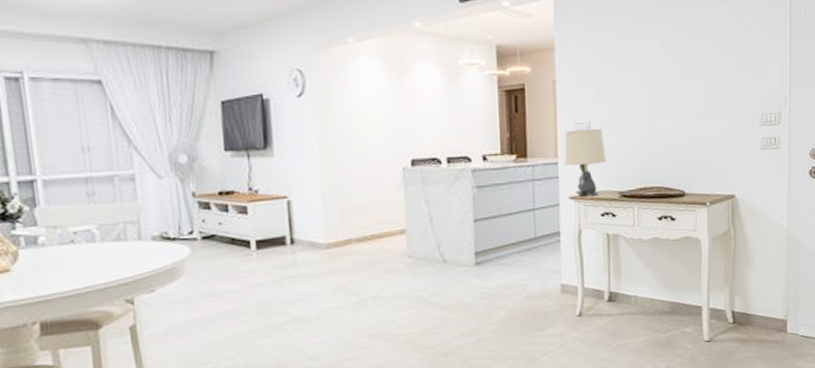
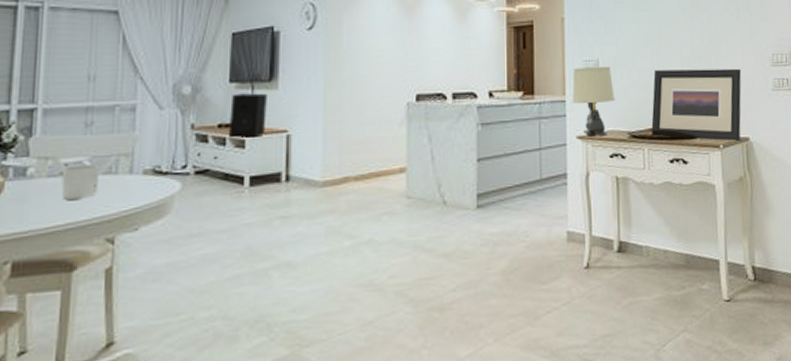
mug: none [71,232,110,265] -> present [61,164,99,200]
speaker: none [228,160,266,205] -> present [227,93,267,138]
picture frame: none [641,128,731,199] -> present [651,68,742,141]

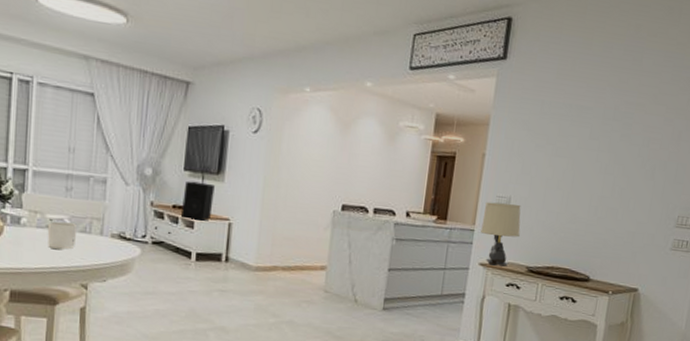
picture frame: present [651,68,742,141] -> none [548,215,645,291]

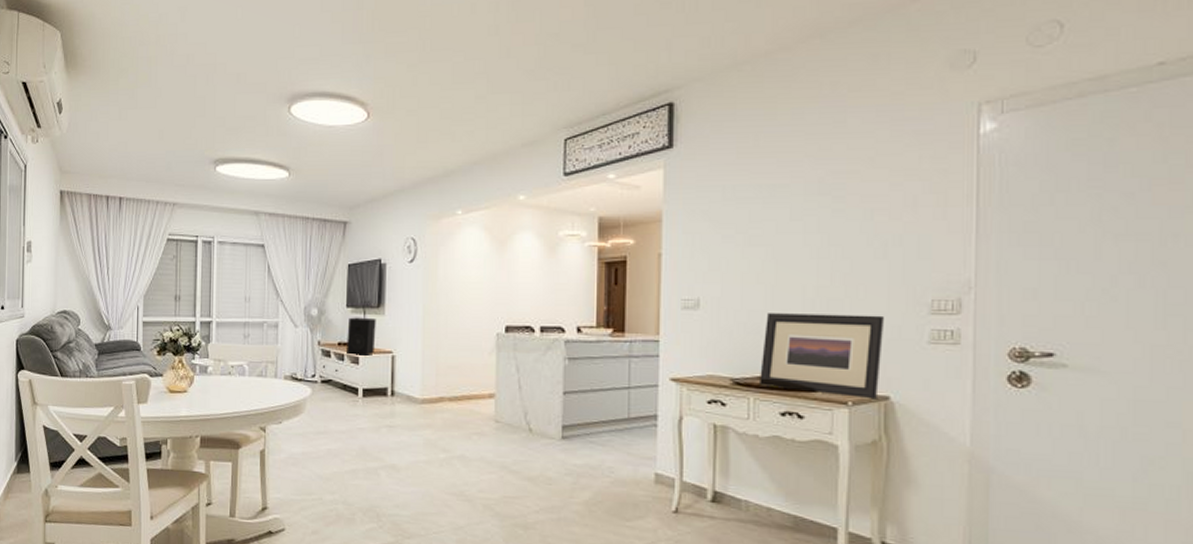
mug: present [47,221,76,250] -> none [229,368,254,394]
table lamp: present [481,201,521,267] -> none [667,307,717,380]
picture frame: none [548,215,645,291] -> present [760,313,885,400]

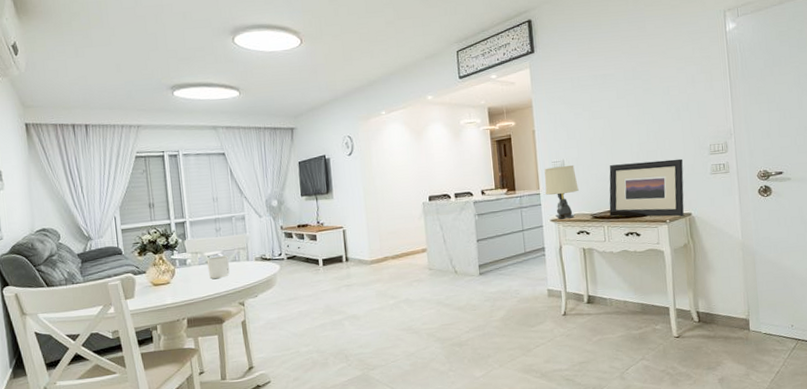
mug: none [229,368,254,394] -> present [206,255,230,279]
speaker: present [345,317,376,356] -> none [304,202,329,234]
table lamp: none [667,307,717,380] -> present [544,165,579,219]

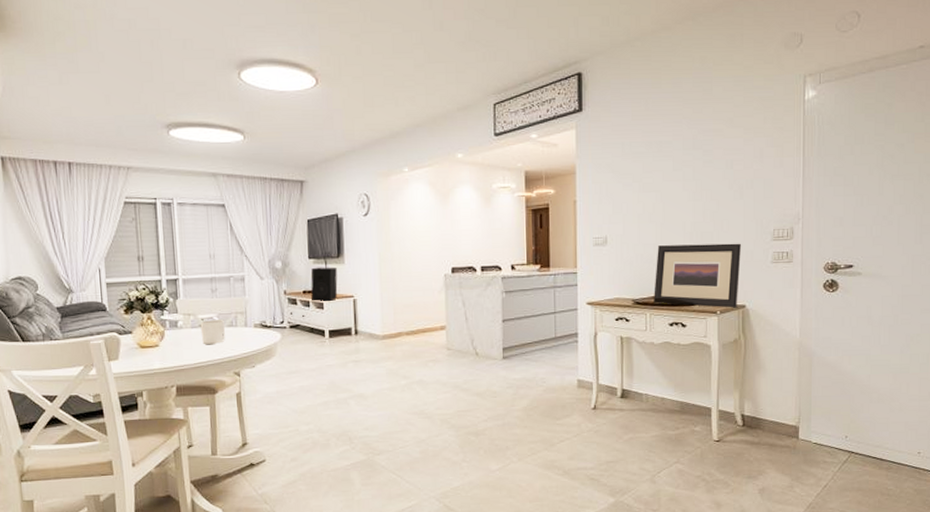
speaker: none [304,202,329,234] -> present [310,267,338,301]
table lamp: present [544,165,579,219] -> none [583,243,621,303]

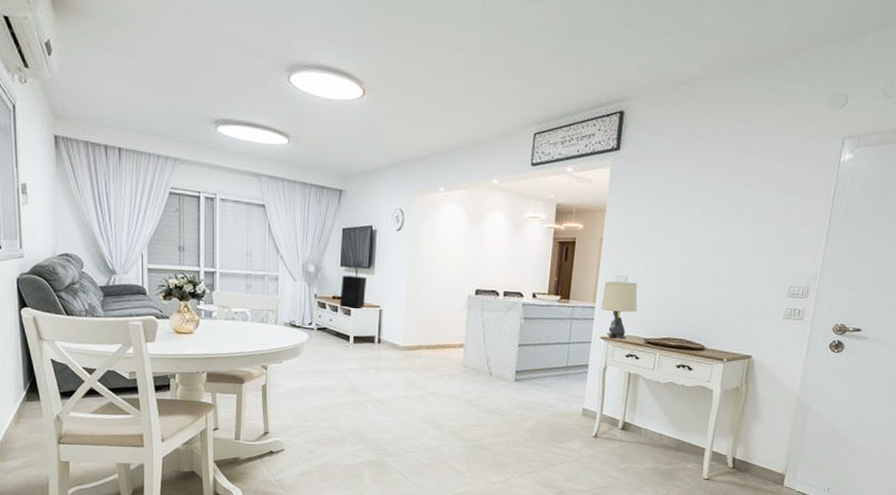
mug: present [200,320,225,344] -> none [233,314,256,337]
table lamp: none [583,243,621,303] -> present [601,281,638,339]
picture frame: present [654,243,742,308] -> none [664,290,757,358]

